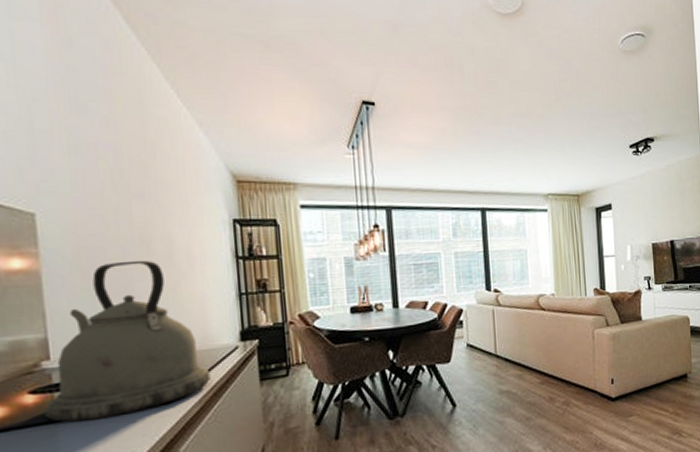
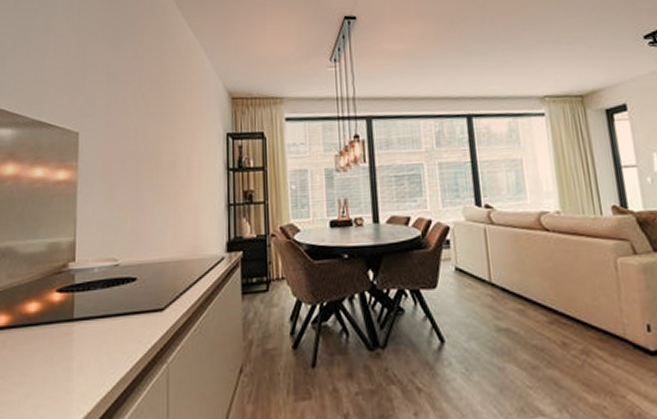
kettle: present [44,260,211,422] -> none [65,172,199,322]

